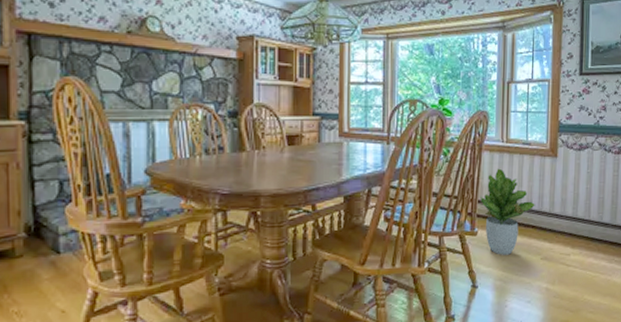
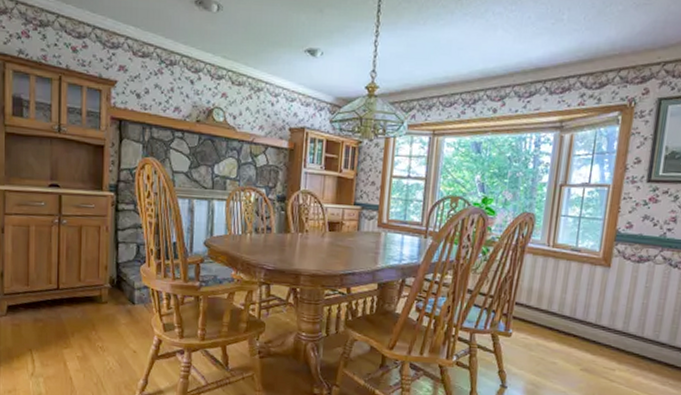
potted plant: present [481,168,536,255] -> none [518,272,581,361]

